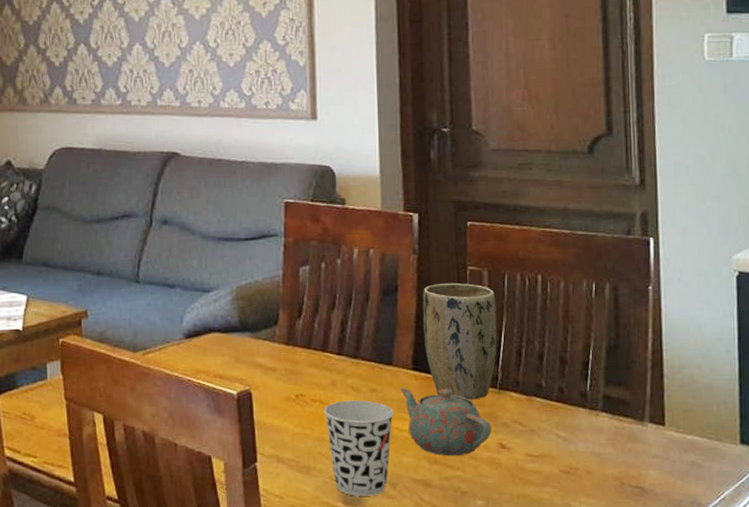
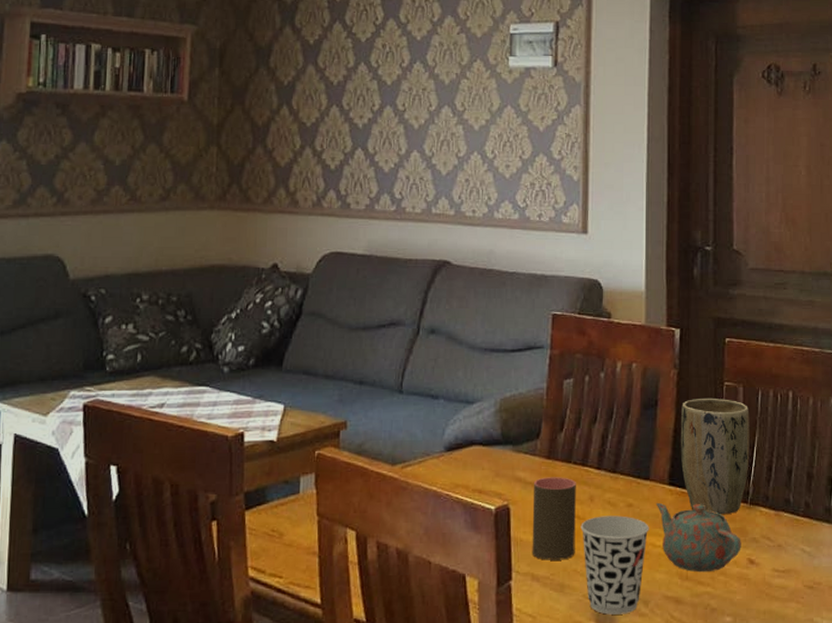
cup: none [274,362,319,443] -> present [532,477,576,560]

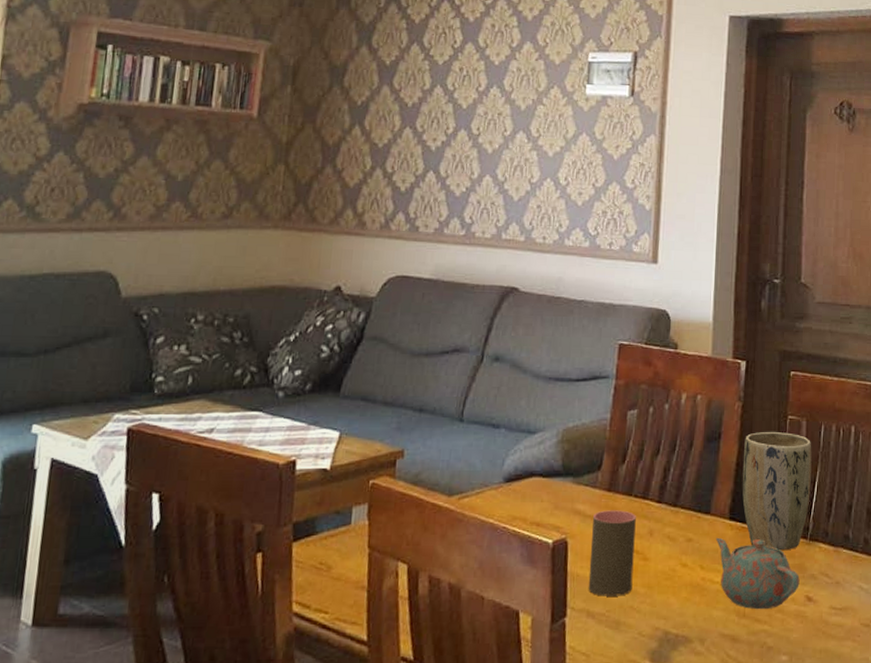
cup: present [580,515,649,615] -> none [639,550,708,653]

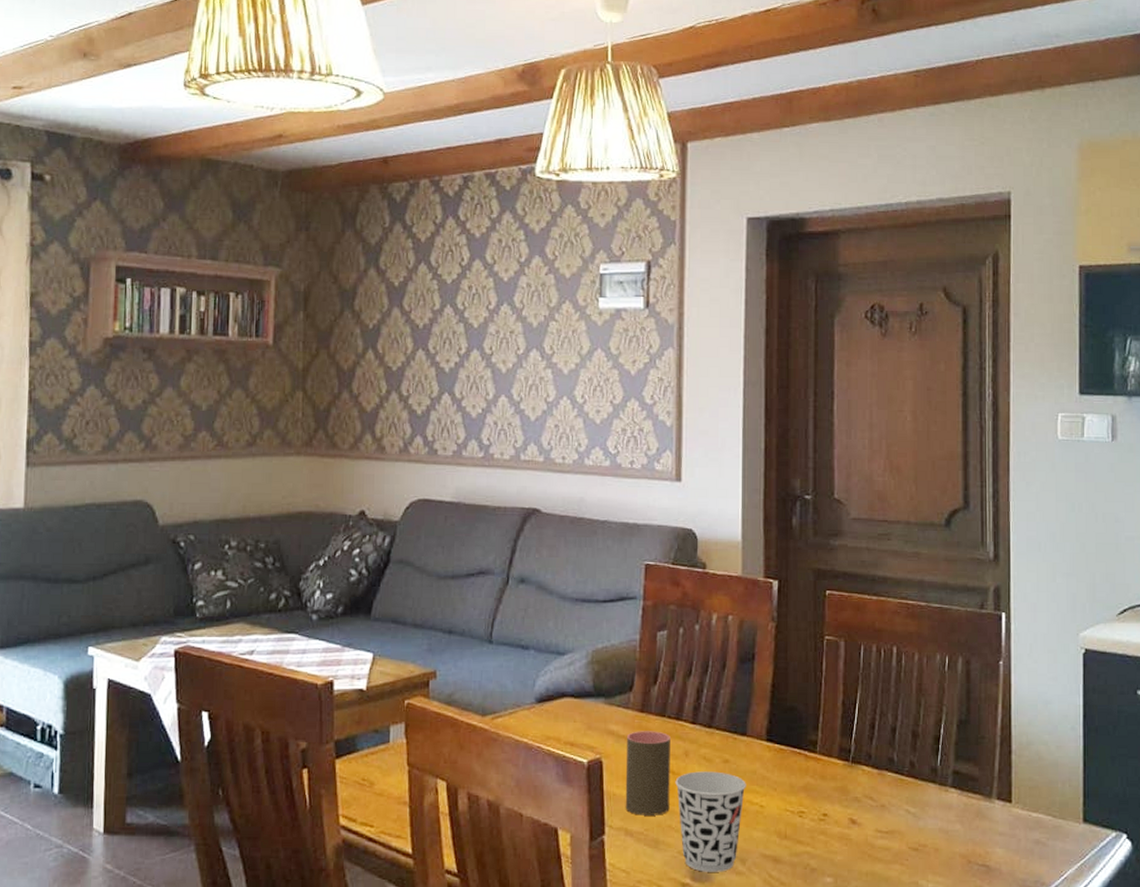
cup: none [639,550,708,653] -> present [675,771,746,872]
teapot: present [715,537,800,610] -> none [753,759,843,832]
plant pot: present [742,431,812,551] -> none [778,652,851,773]

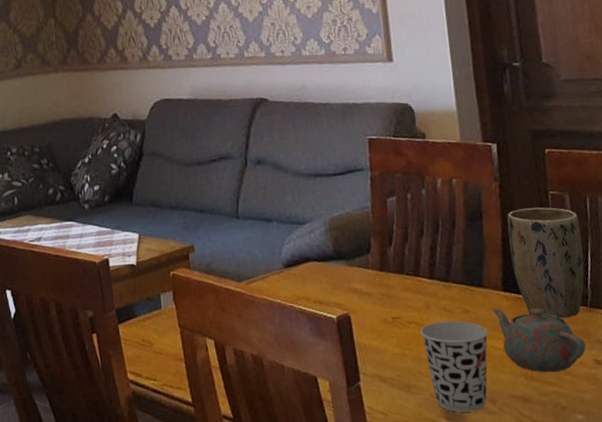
cup: present [625,731,670,816] -> none [370,287,418,363]
teapot: none [753,759,843,832] -> present [492,308,586,373]
plant pot: none [778,652,851,773] -> present [507,207,585,318]

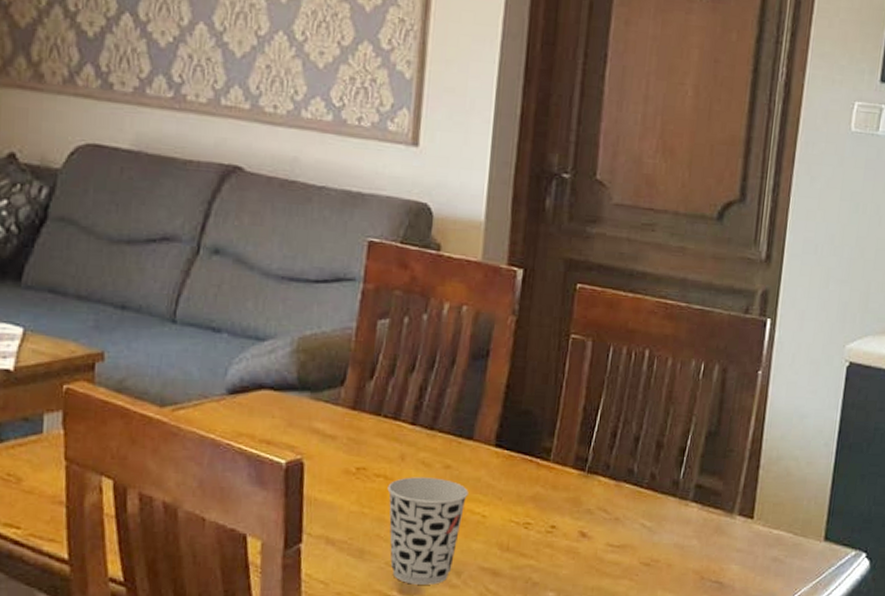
teapot: present [492,308,586,373] -> none [478,465,574,544]
plant pot: present [507,207,585,318] -> none [511,351,597,483]

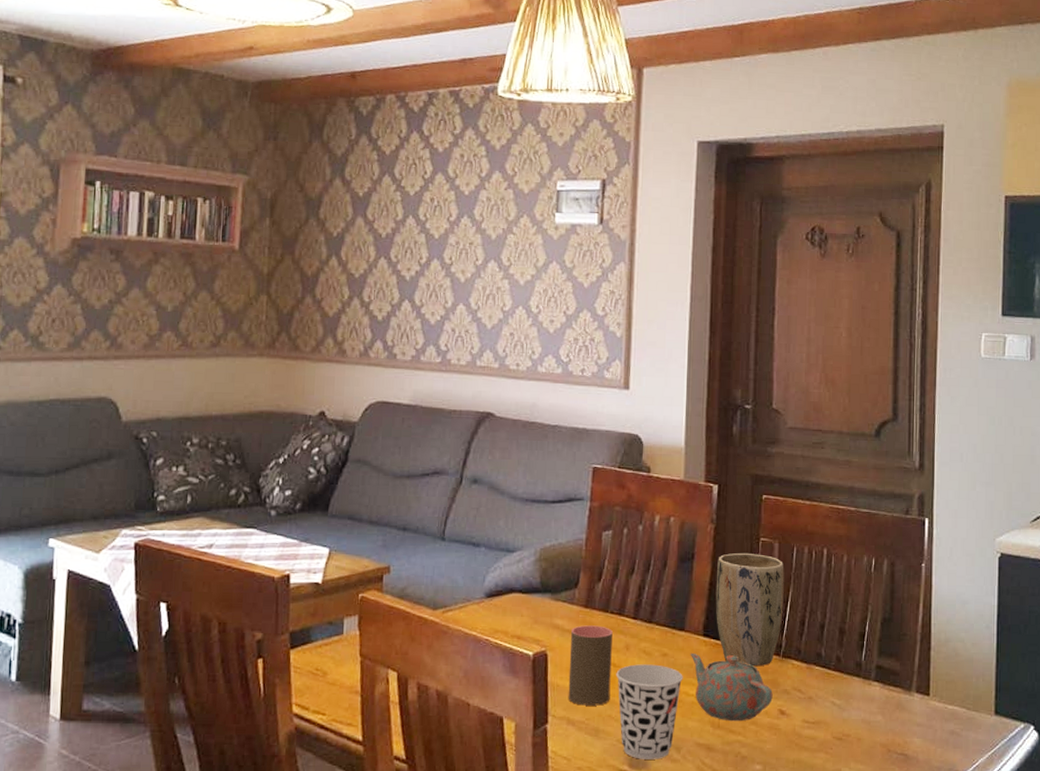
cup: none [327,430,385,524] -> present [568,625,613,706]
teapot: none [478,465,574,544] -> present [690,652,773,722]
plant pot: none [511,351,597,483] -> present [715,552,784,667]

